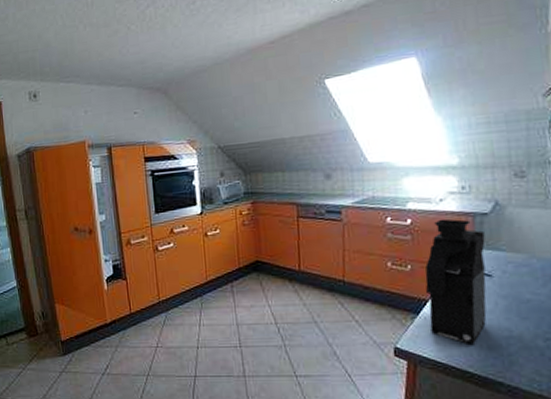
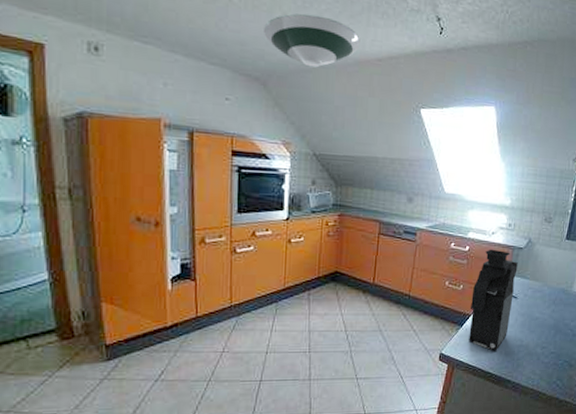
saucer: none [159,17,250,67] -> present [264,13,360,68]

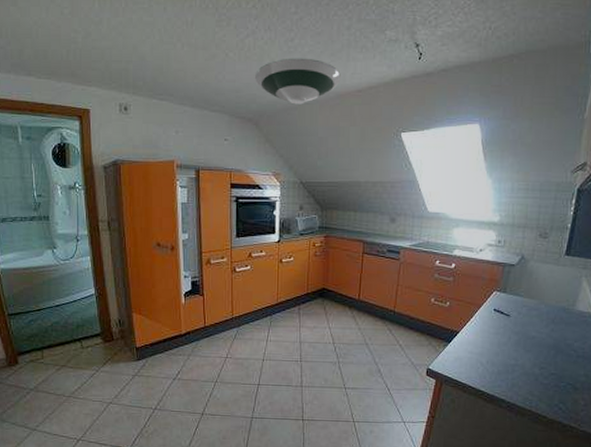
coffee maker: present [469,249,518,351] -> none [457,266,510,369]

